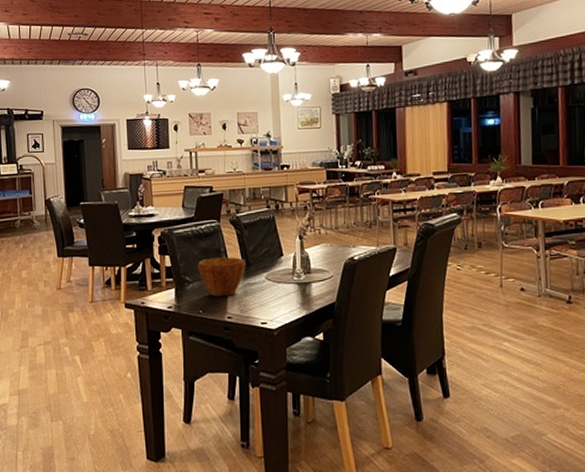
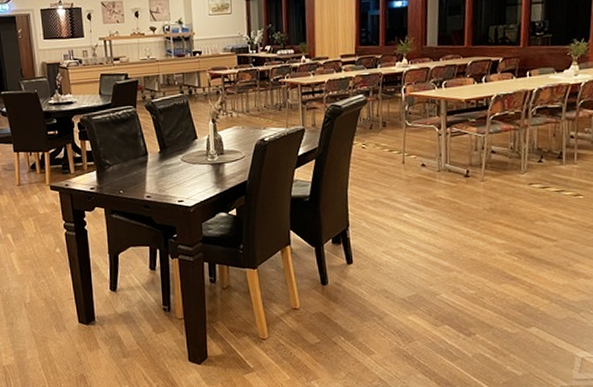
bowl: present [198,257,246,296] -> none [116,141,162,178]

